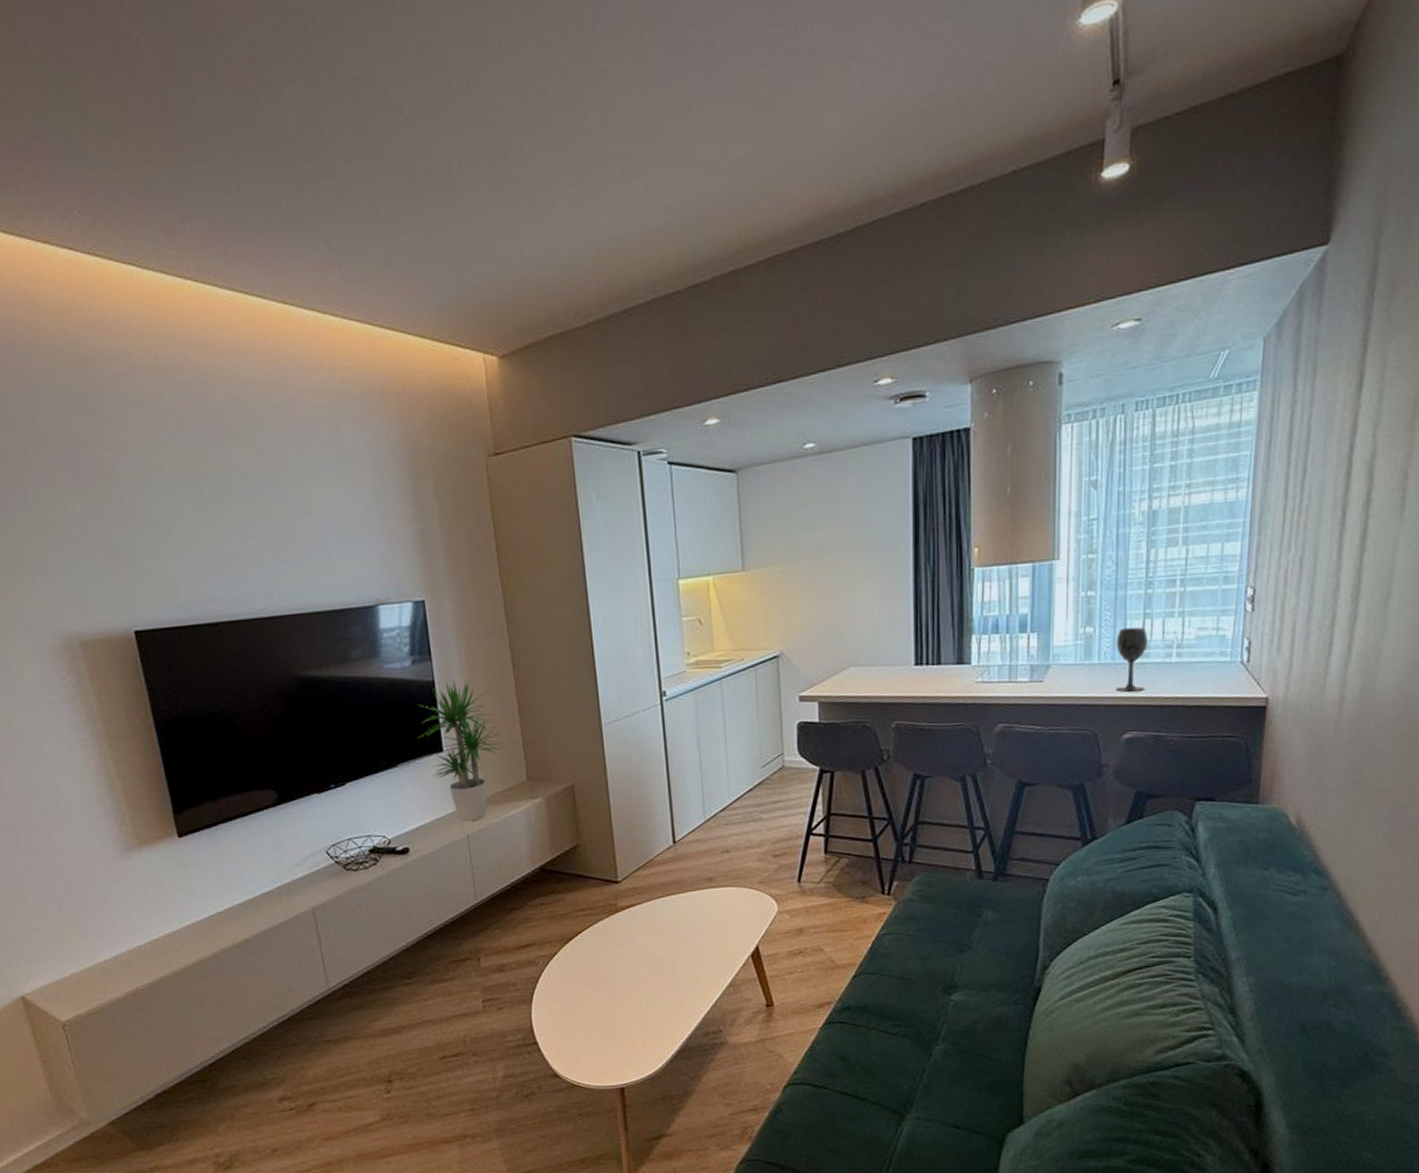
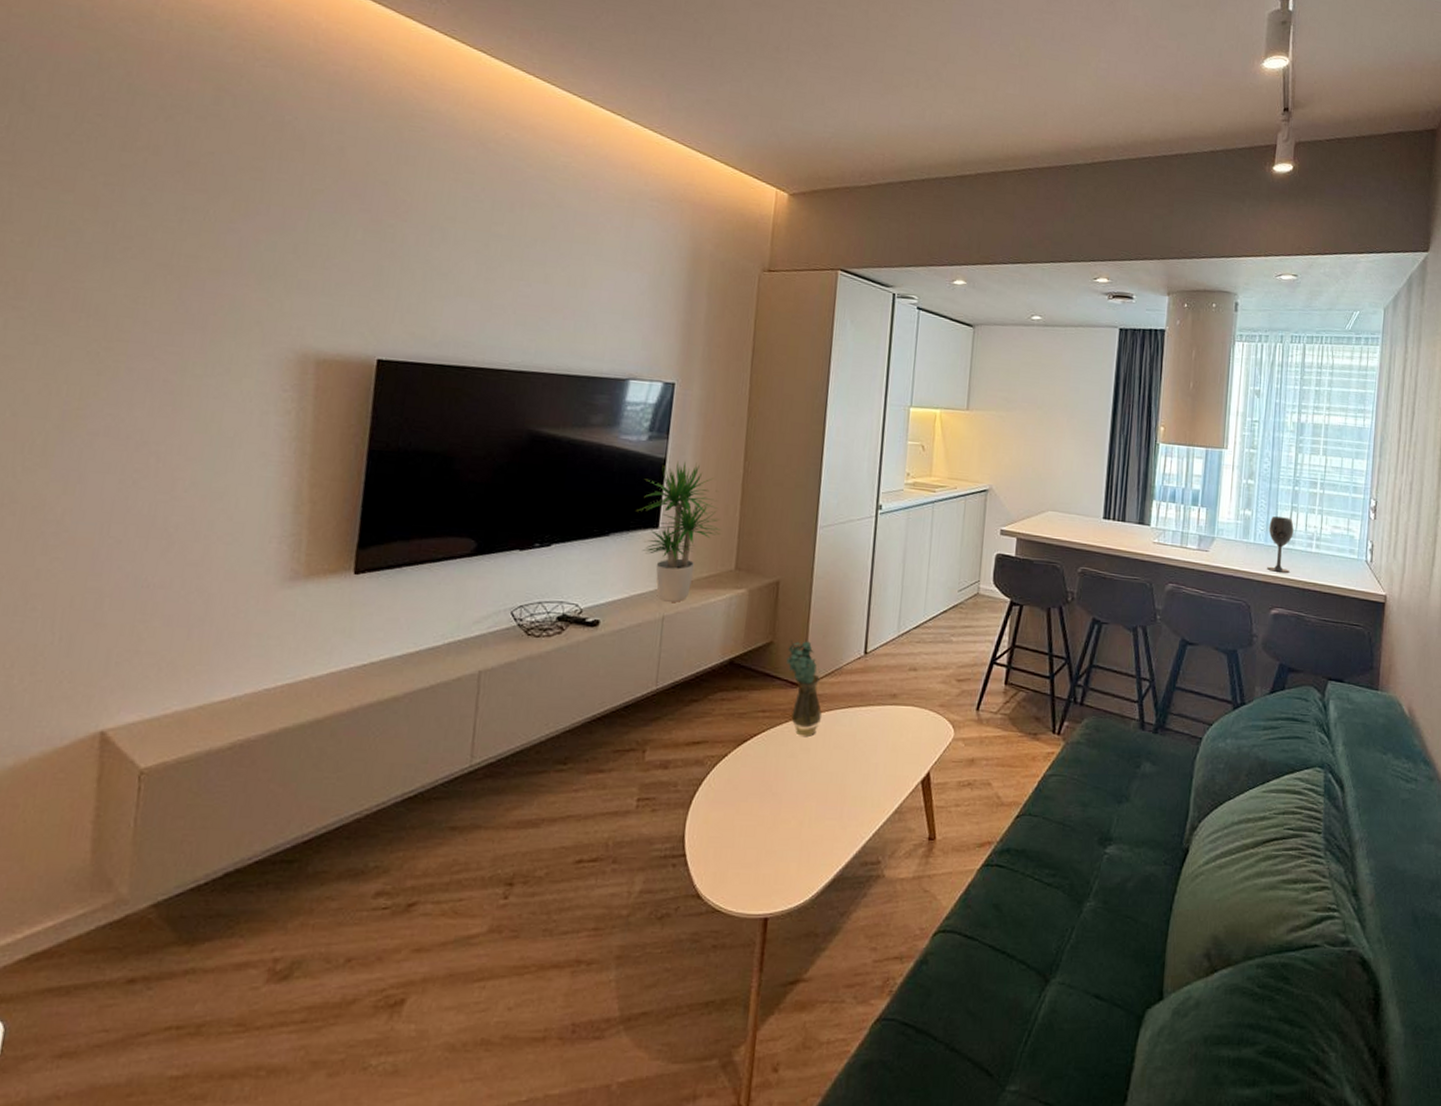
vase: none [595,836,642,928] -> present [786,638,822,736]

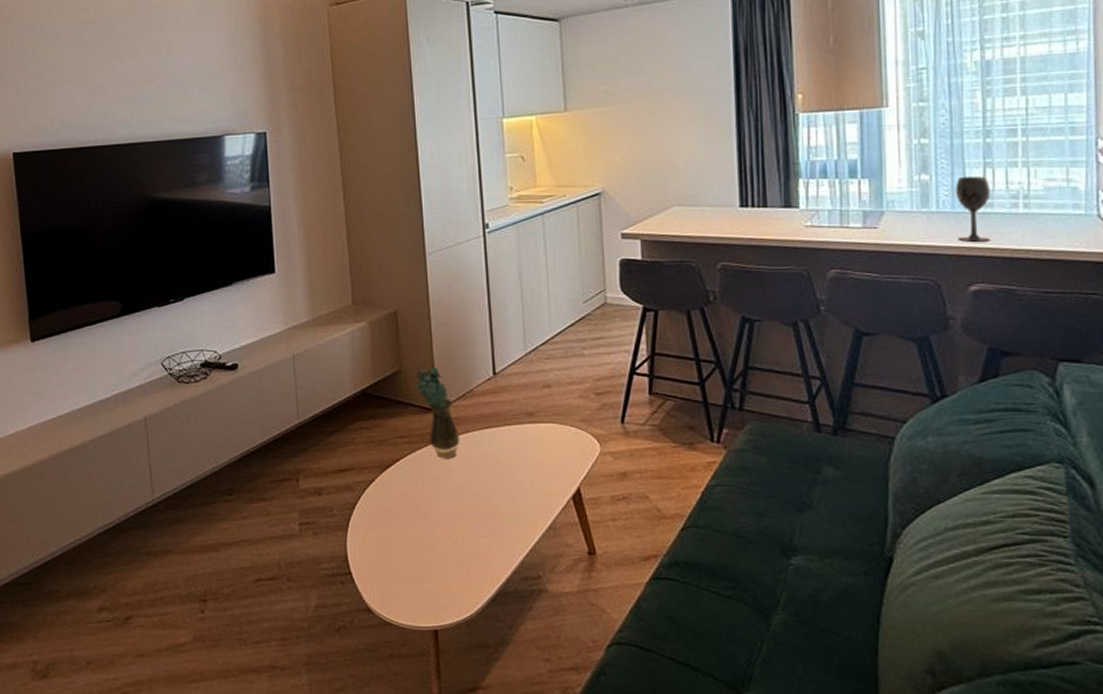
potted plant: present [636,460,722,603] -> none [252,205,334,342]

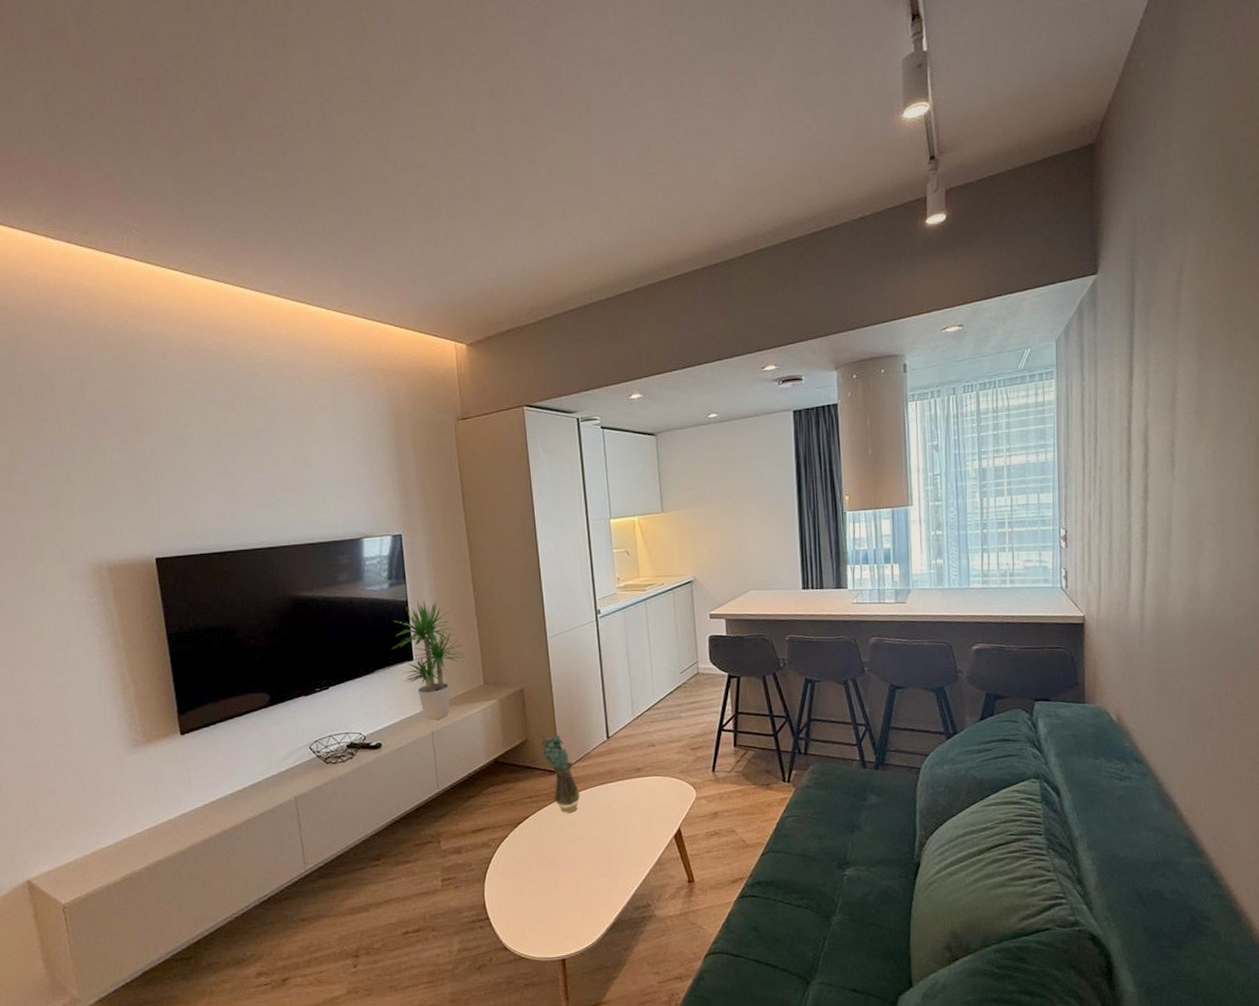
potted plant: none [252,205,334,342] -> present [392,599,467,721]
wine glass: present [955,176,990,242] -> none [961,560,987,611]

